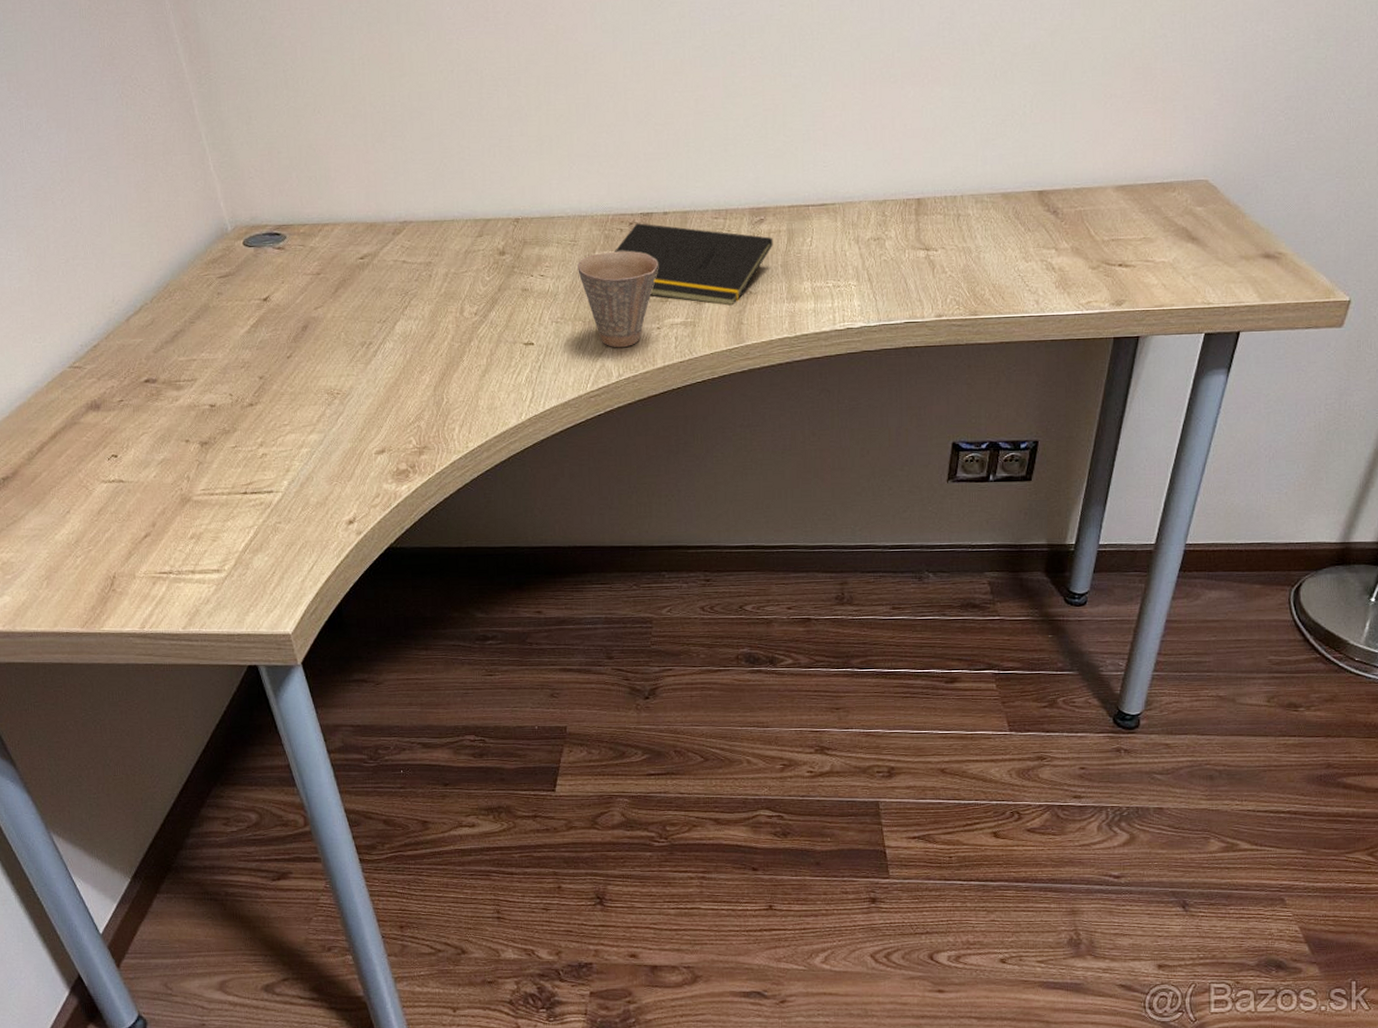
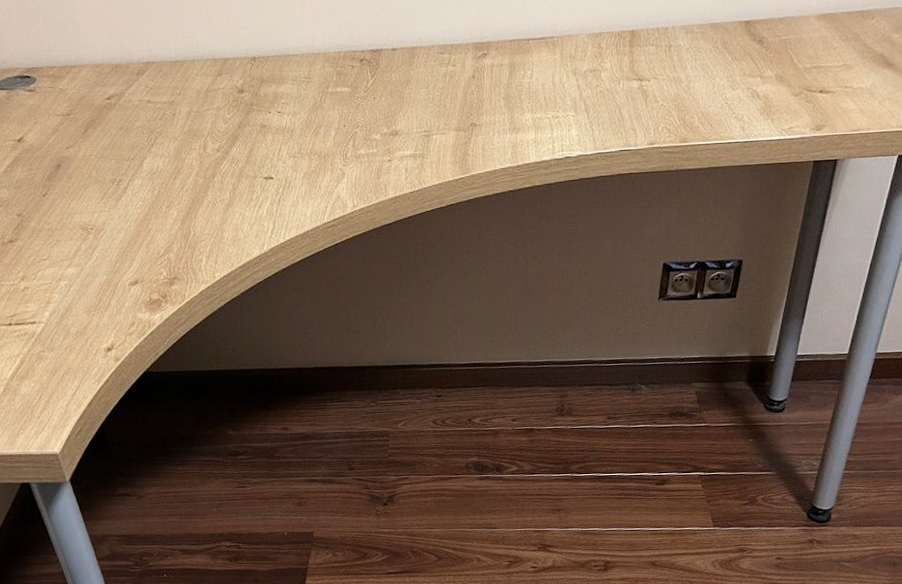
cup: present [577,251,658,348] -> none [312,86,388,181]
notepad: present [613,223,774,305] -> none [346,59,496,137]

